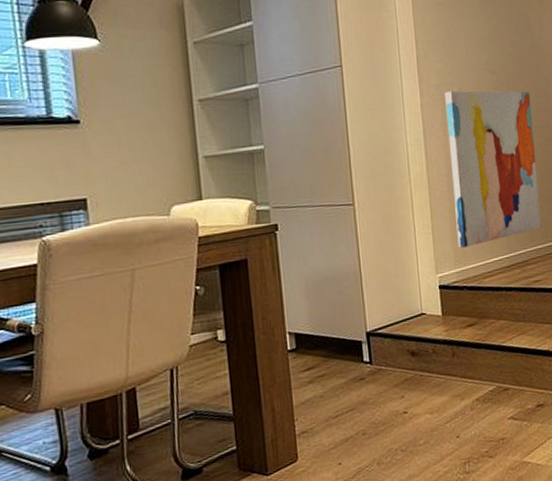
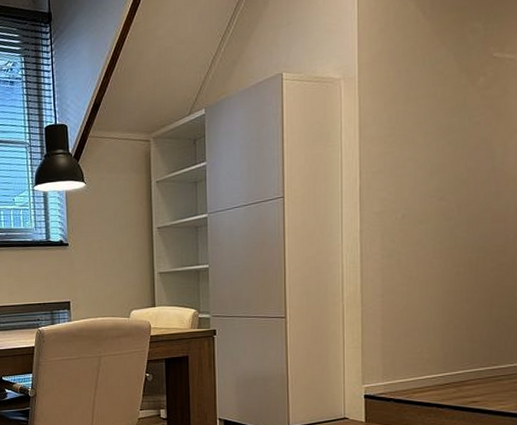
wall art: present [445,91,541,248] -> none [387,216,486,363]

